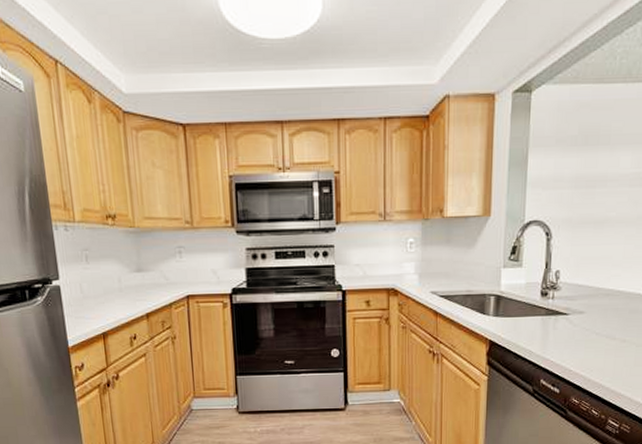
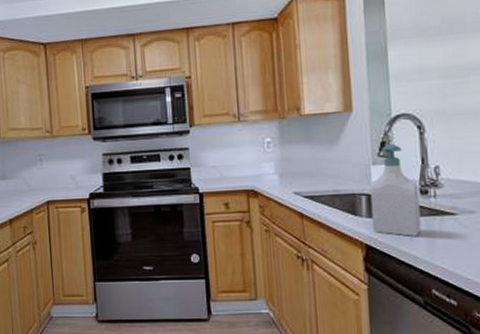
soap bottle: none [497,248,540,333] -> present [370,143,422,236]

